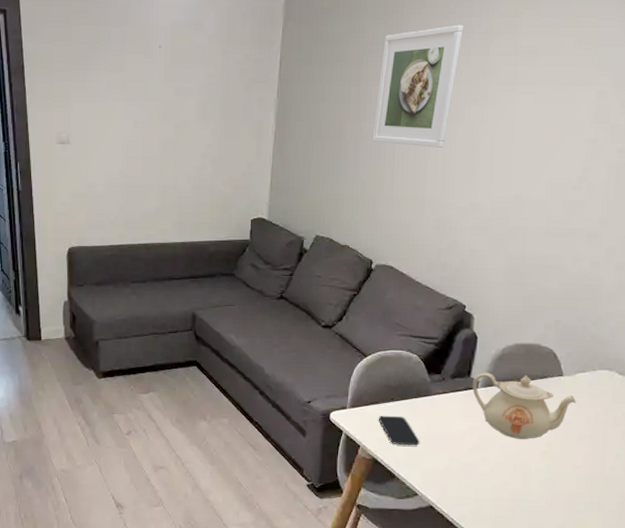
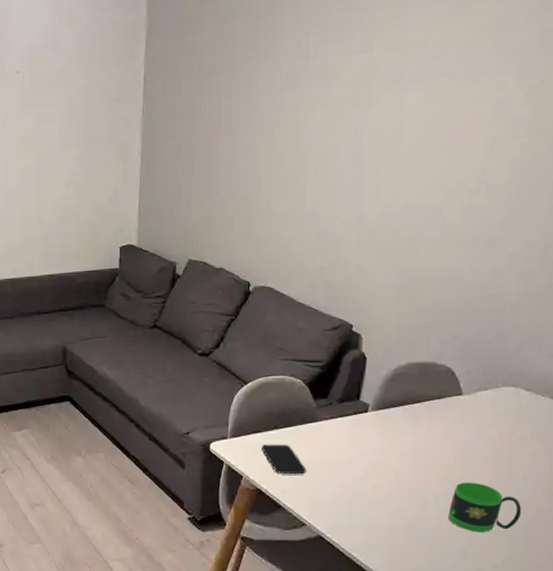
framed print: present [372,24,464,148] -> none [246,21,343,158]
teapot: present [472,372,576,439] -> none [361,394,478,464]
mug: none [548,458,614,506] -> present [448,482,522,532]

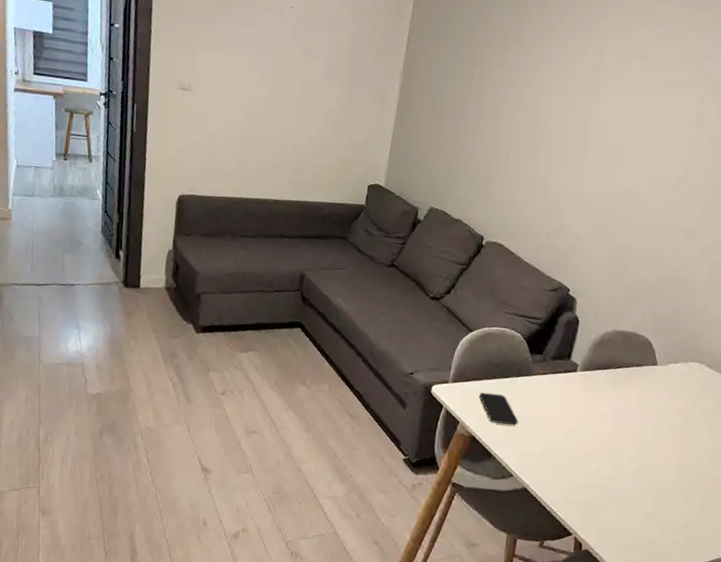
mug: present [448,482,522,532] -> none [639,447,700,497]

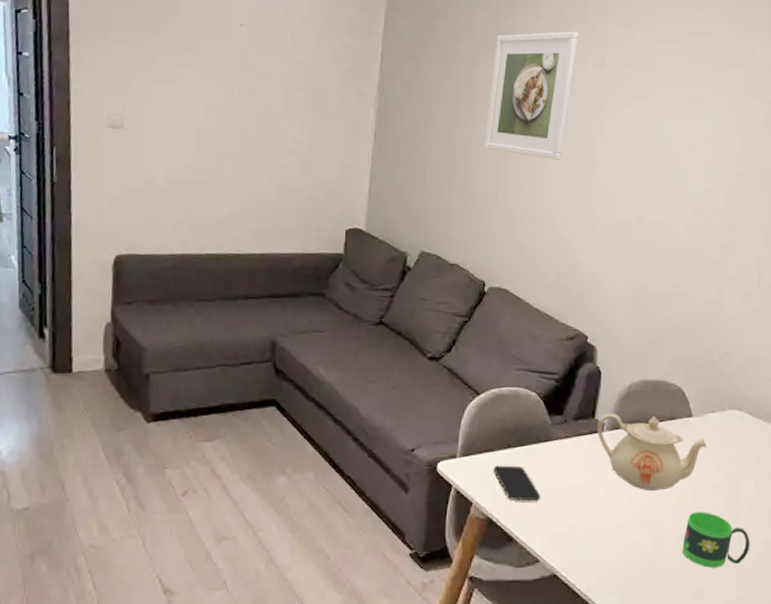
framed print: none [491,23,582,135] -> present [484,31,578,160]
teapot: none [571,356,668,426] -> present [597,413,707,491]
mug: none [639,447,700,497] -> present [682,512,750,568]

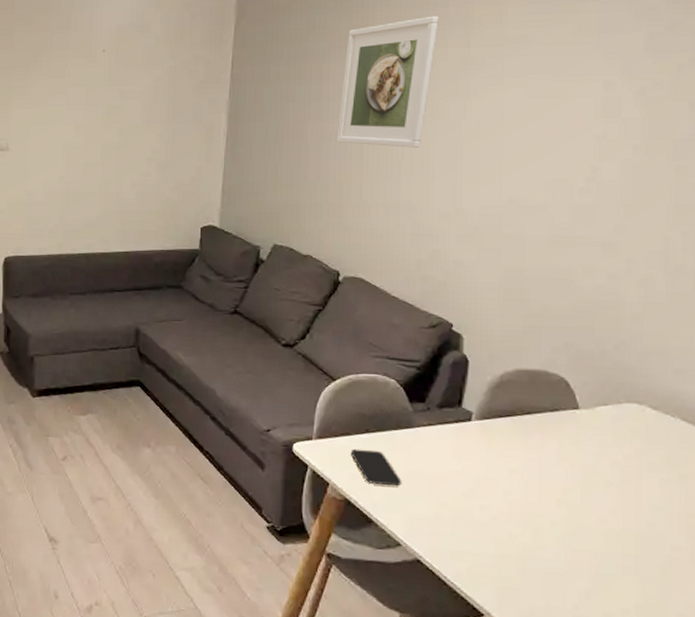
teapot: present [597,413,707,491] -> none [464,402,598,484]
mug: present [682,512,750,568] -> none [567,509,655,570]

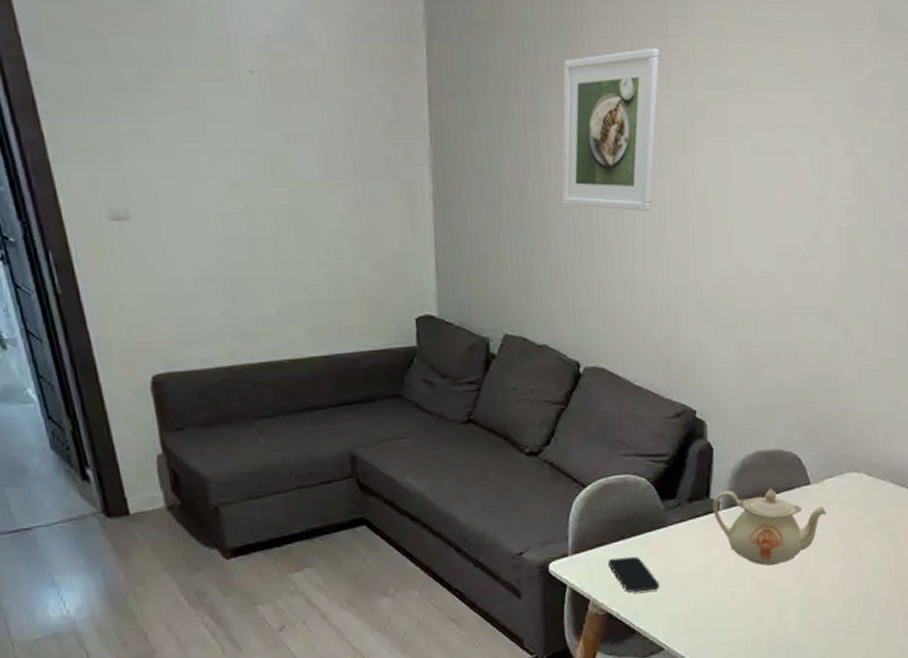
teapot: none [464,402,598,484] -> present [712,488,826,566]

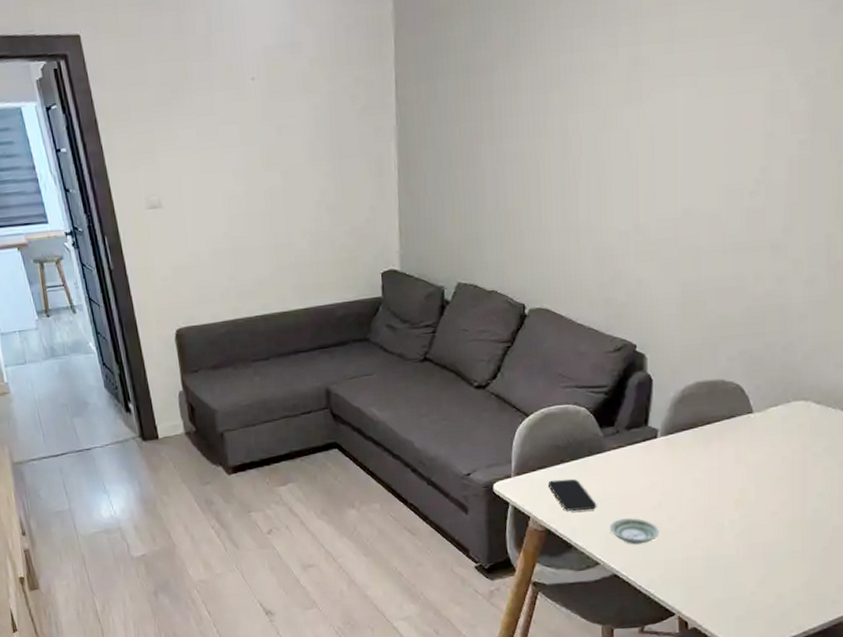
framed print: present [562,47,660,211] -> none [512,10,608,165]
saucer: none [673,597,723,627] -> present [609,518,659,545]
teapot: present [712,488,826,566] -> none [650,417,769,490]

